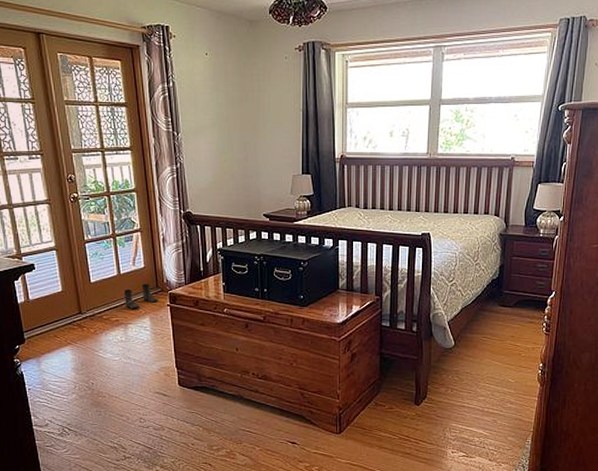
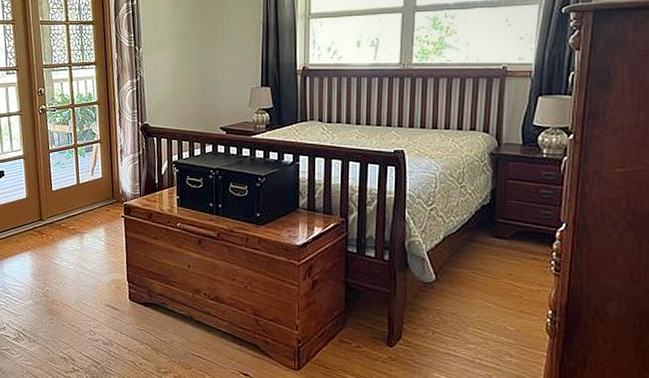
boots: present [123,284,159,309] -> none [81,194,114,219]

